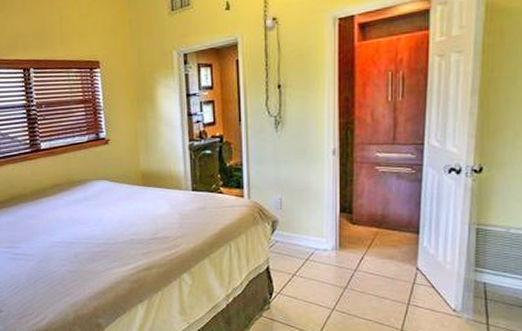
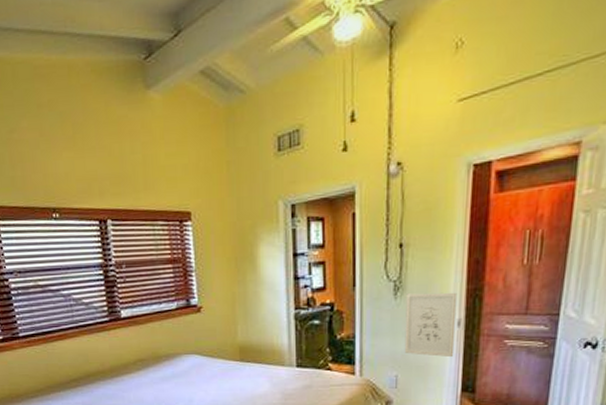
wall art: none [286,125,331,182] -> present [404,292,458,358]

